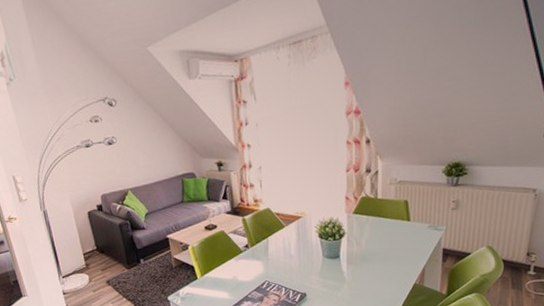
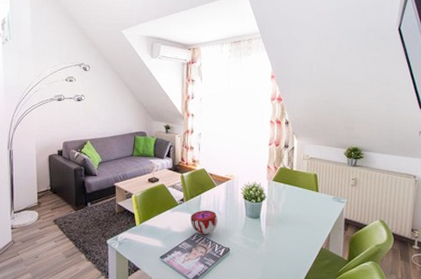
decorative bowl: none [258,254,290,282] -> present [190,210,218,235]

